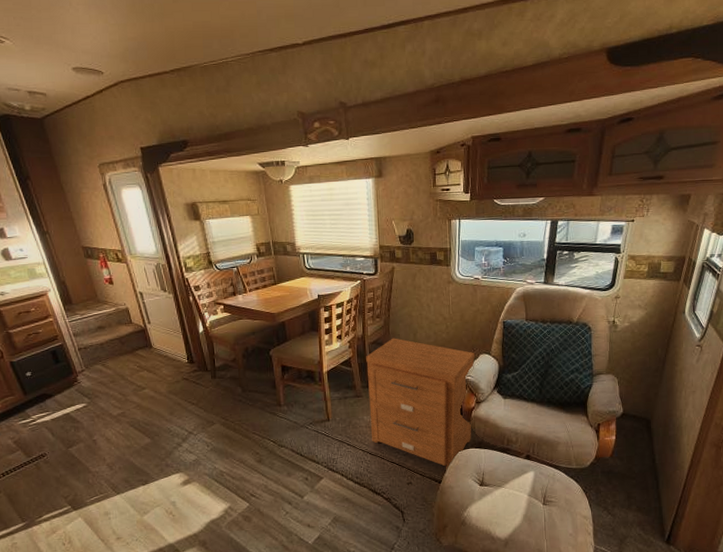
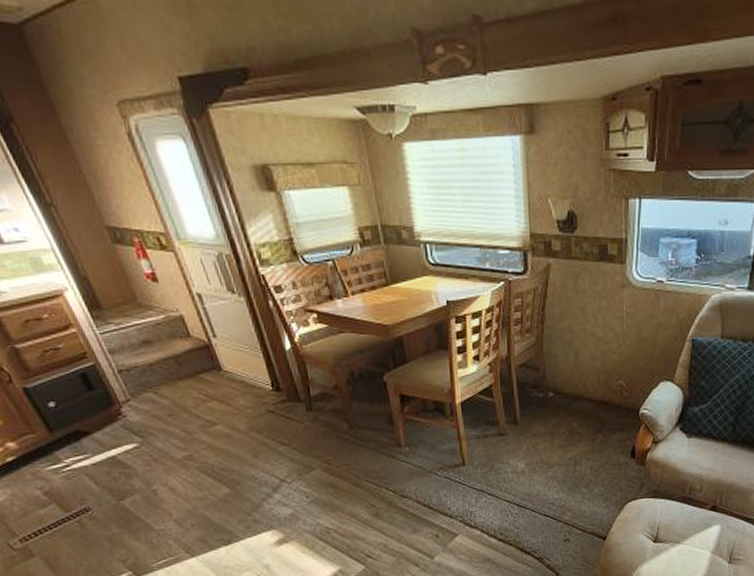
nightstand: present [366,338,475,469] -> none [512,359,653,523]

